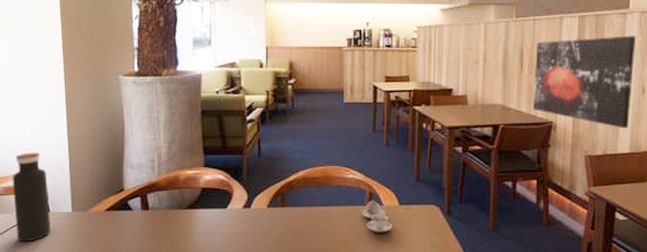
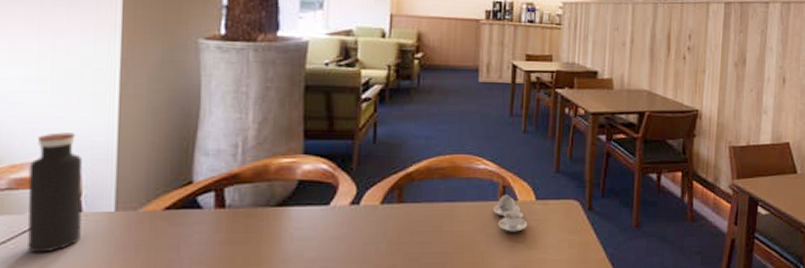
wall art: present [532,35,636,129] -> none [678,24,777,120]

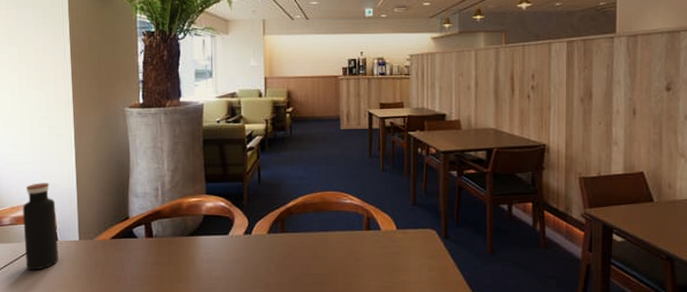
cup set: present [493,194,528,232] -> none [360,225,391,257]

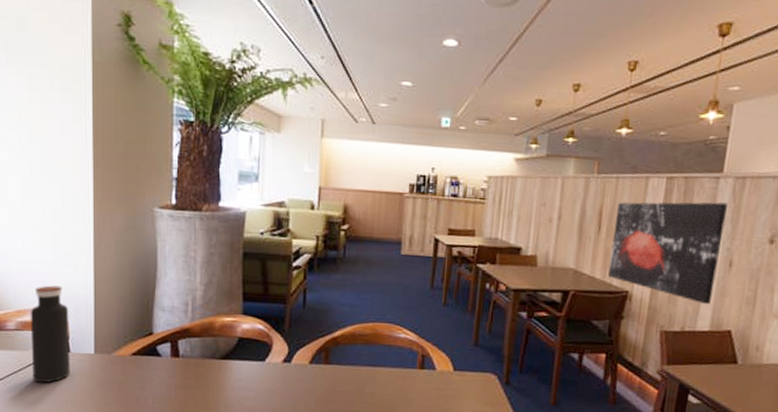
wall art: none [525,59,624,151] -> present [607,202,728,305]

